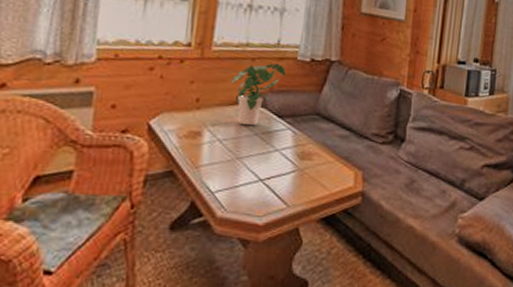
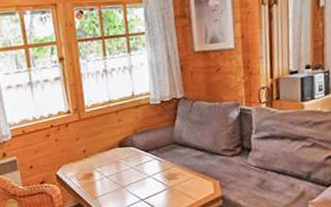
potted plant: present [230,63,287,126] -> none [104,110,144,163]

